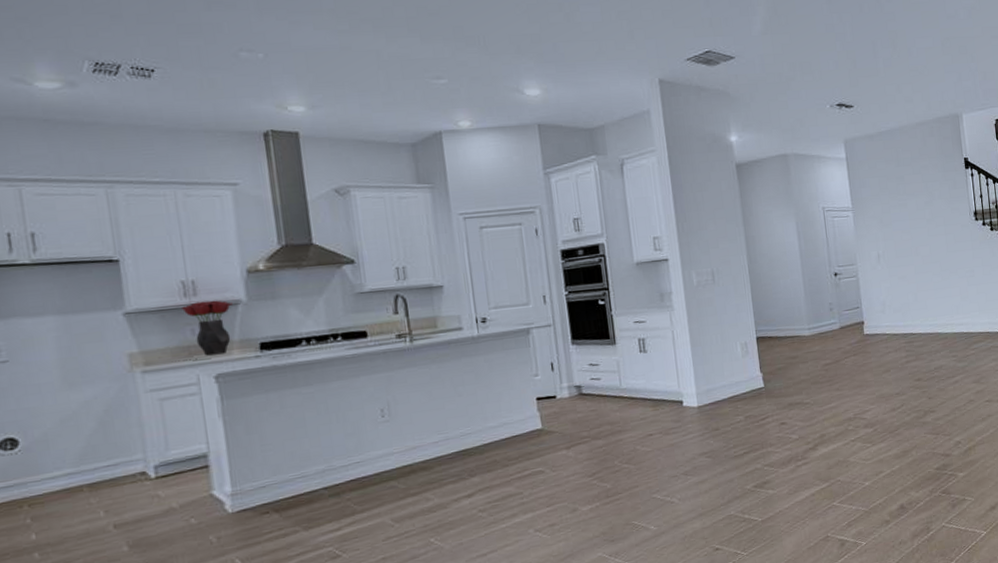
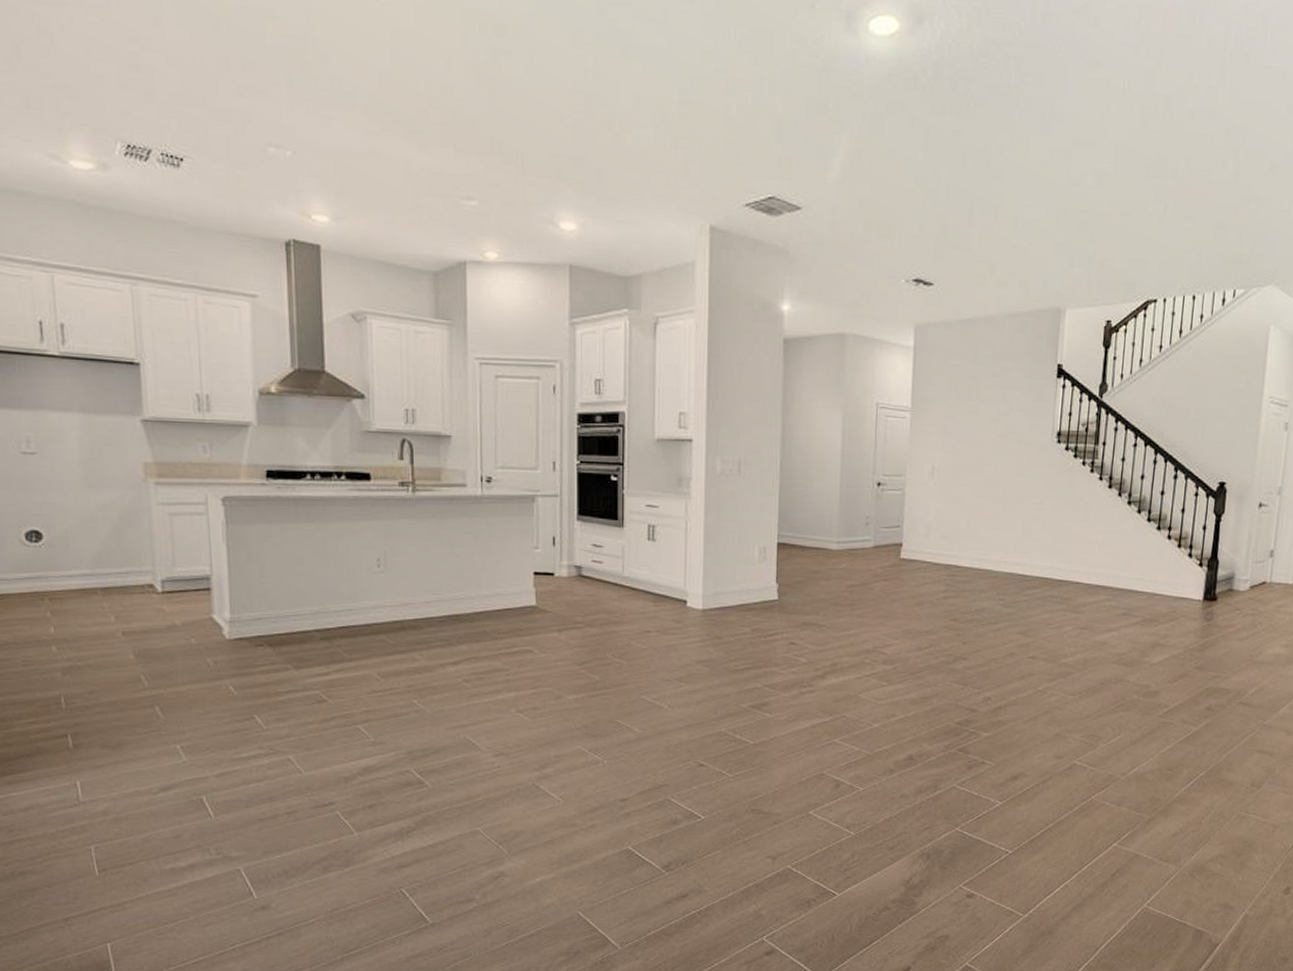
bouquet: present [182,300,233,356] -> none [195,418,243,477]

